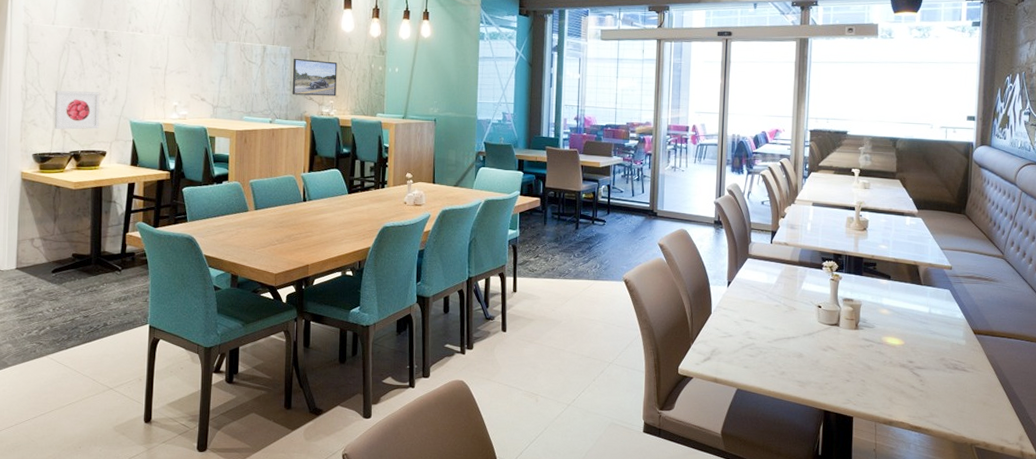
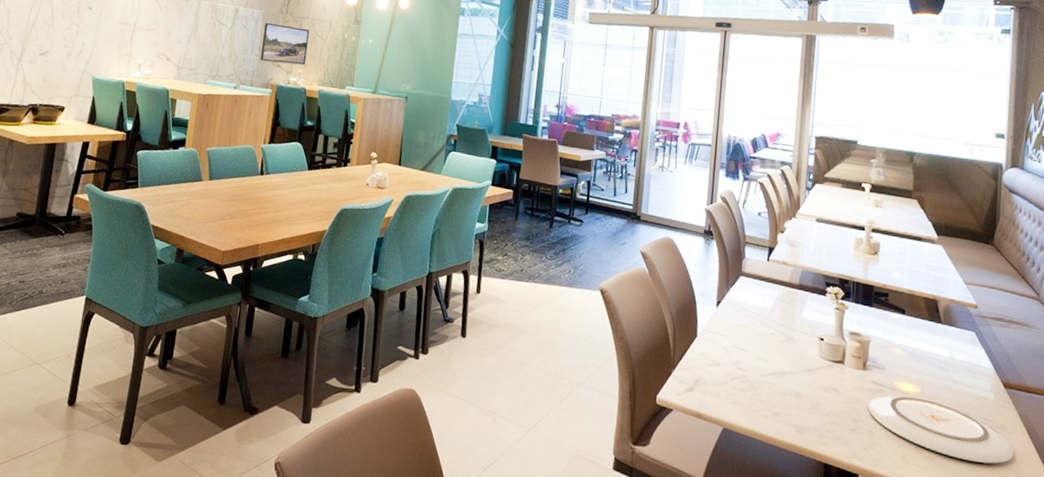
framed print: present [55,91,100,130] -> none [16,40,66,83]
plate: none [860,348,982,398] -> present [867,395,1014,464]

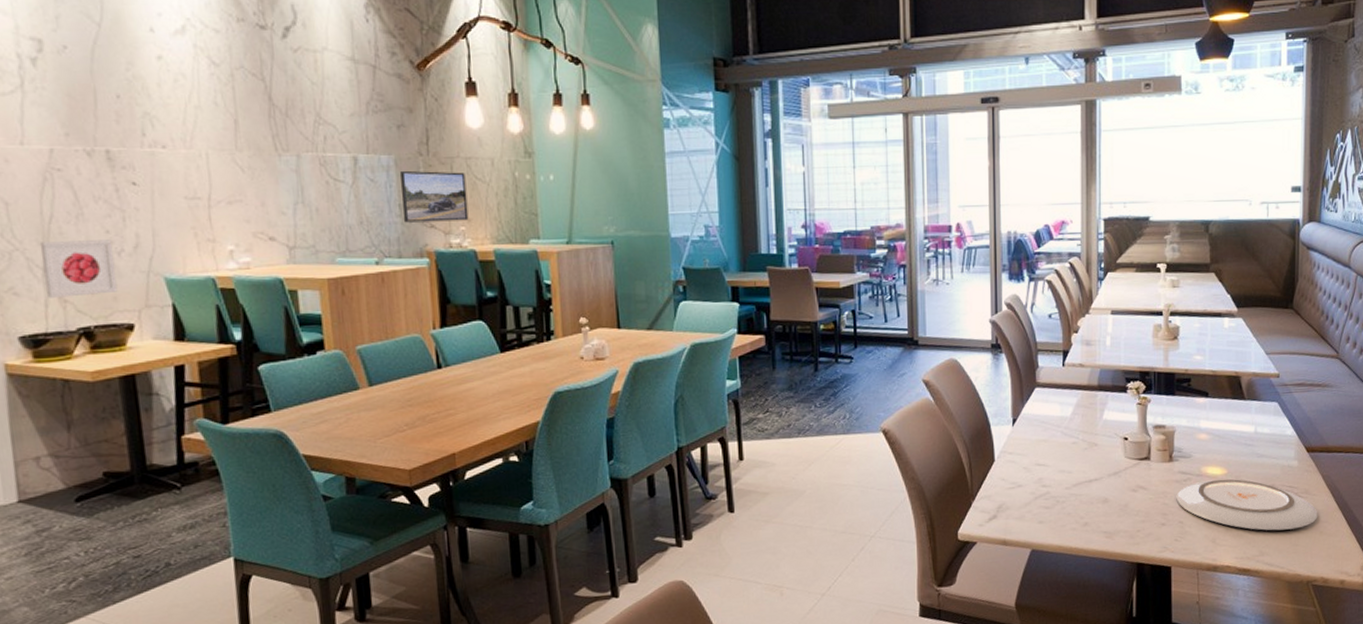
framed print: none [16,40,66,83] -> present [41,239,118,298]

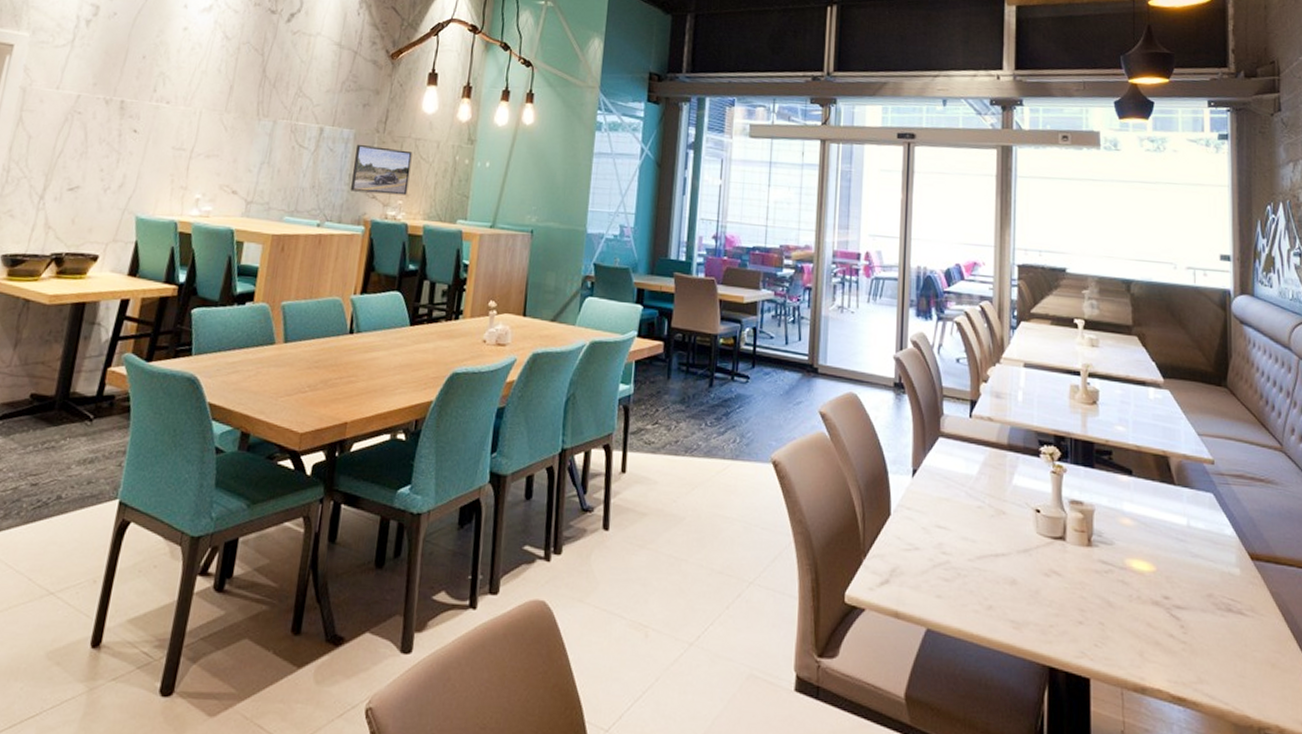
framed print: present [41,239,118,298] -> none [36,173,103,225]
plate: present [1176,479,1318,531] -> none [1096,576,1268,656]

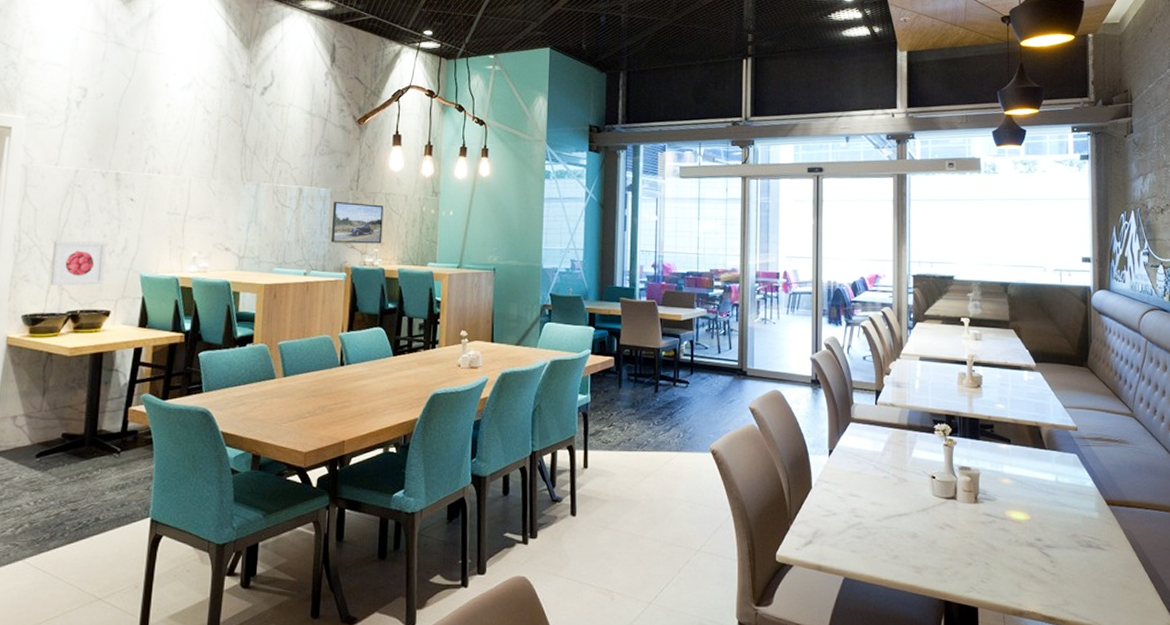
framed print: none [36,173,103,225] -> present [50,241,107,286]

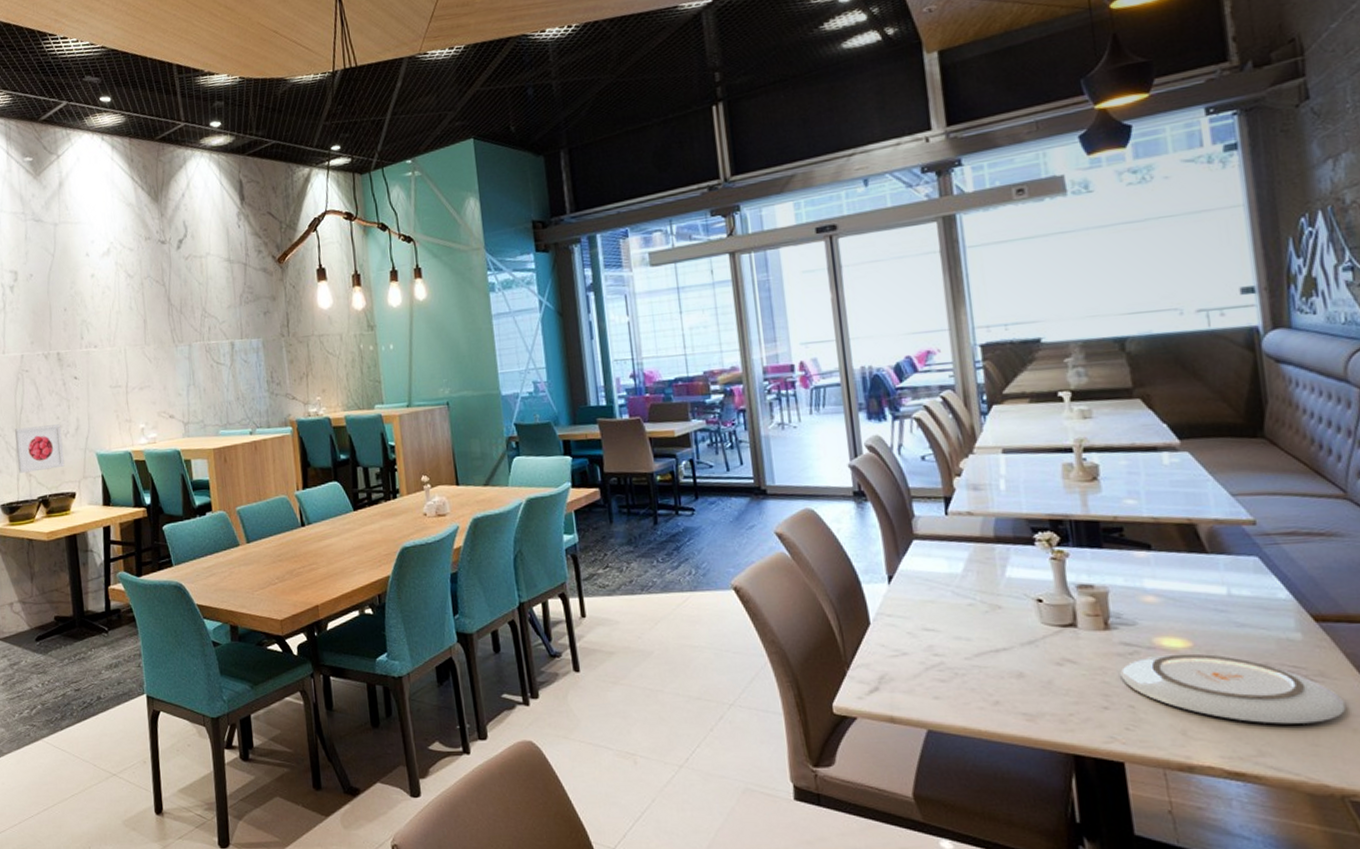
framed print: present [331,201,384,244] -> none [267,348,323,396]
plate: none [982,524,1121,581] -> present [1120,653,1347,724]

